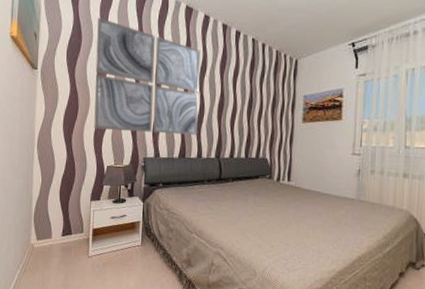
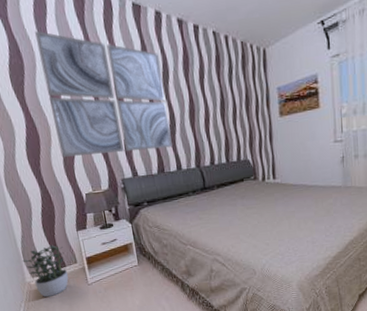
potted plant: none [32,210,74,263] -> present [22,244,69,298]

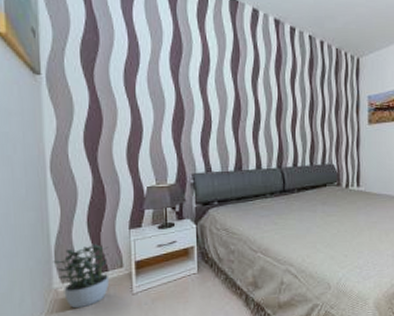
wall art: present [34,30,173,157] -> none [117,9,254,145]

